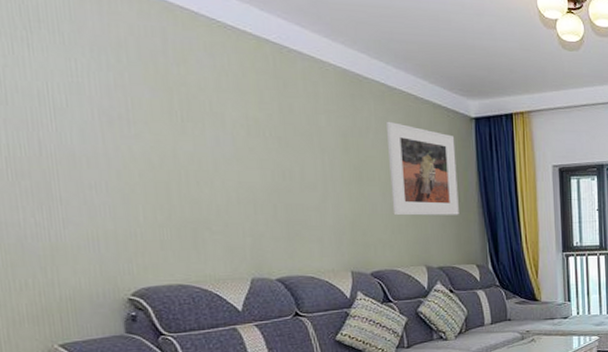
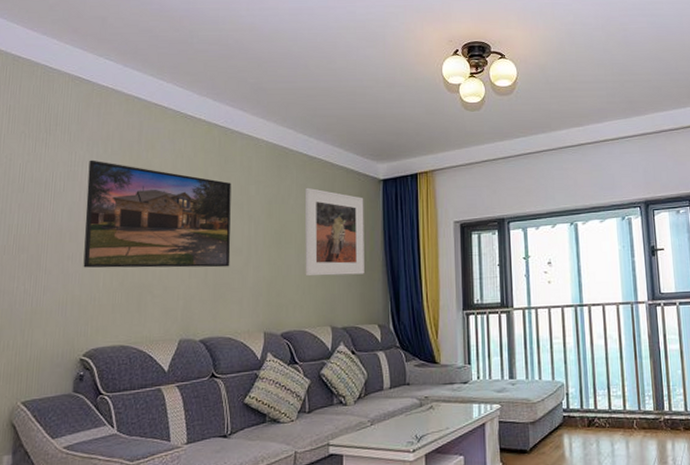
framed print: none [97,70,304,204] -> present [83,160,231,268]

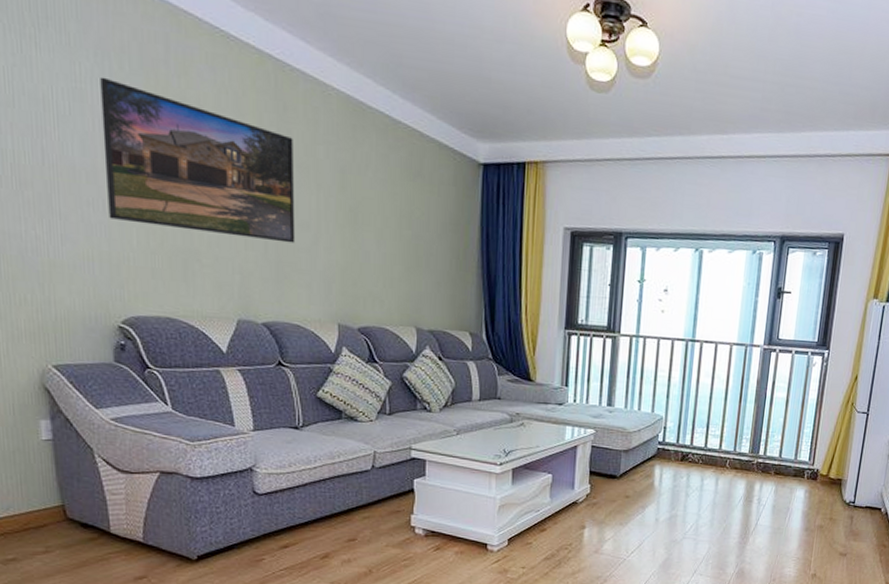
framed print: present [305,187,364,276] -> none [386,159,459,274]

